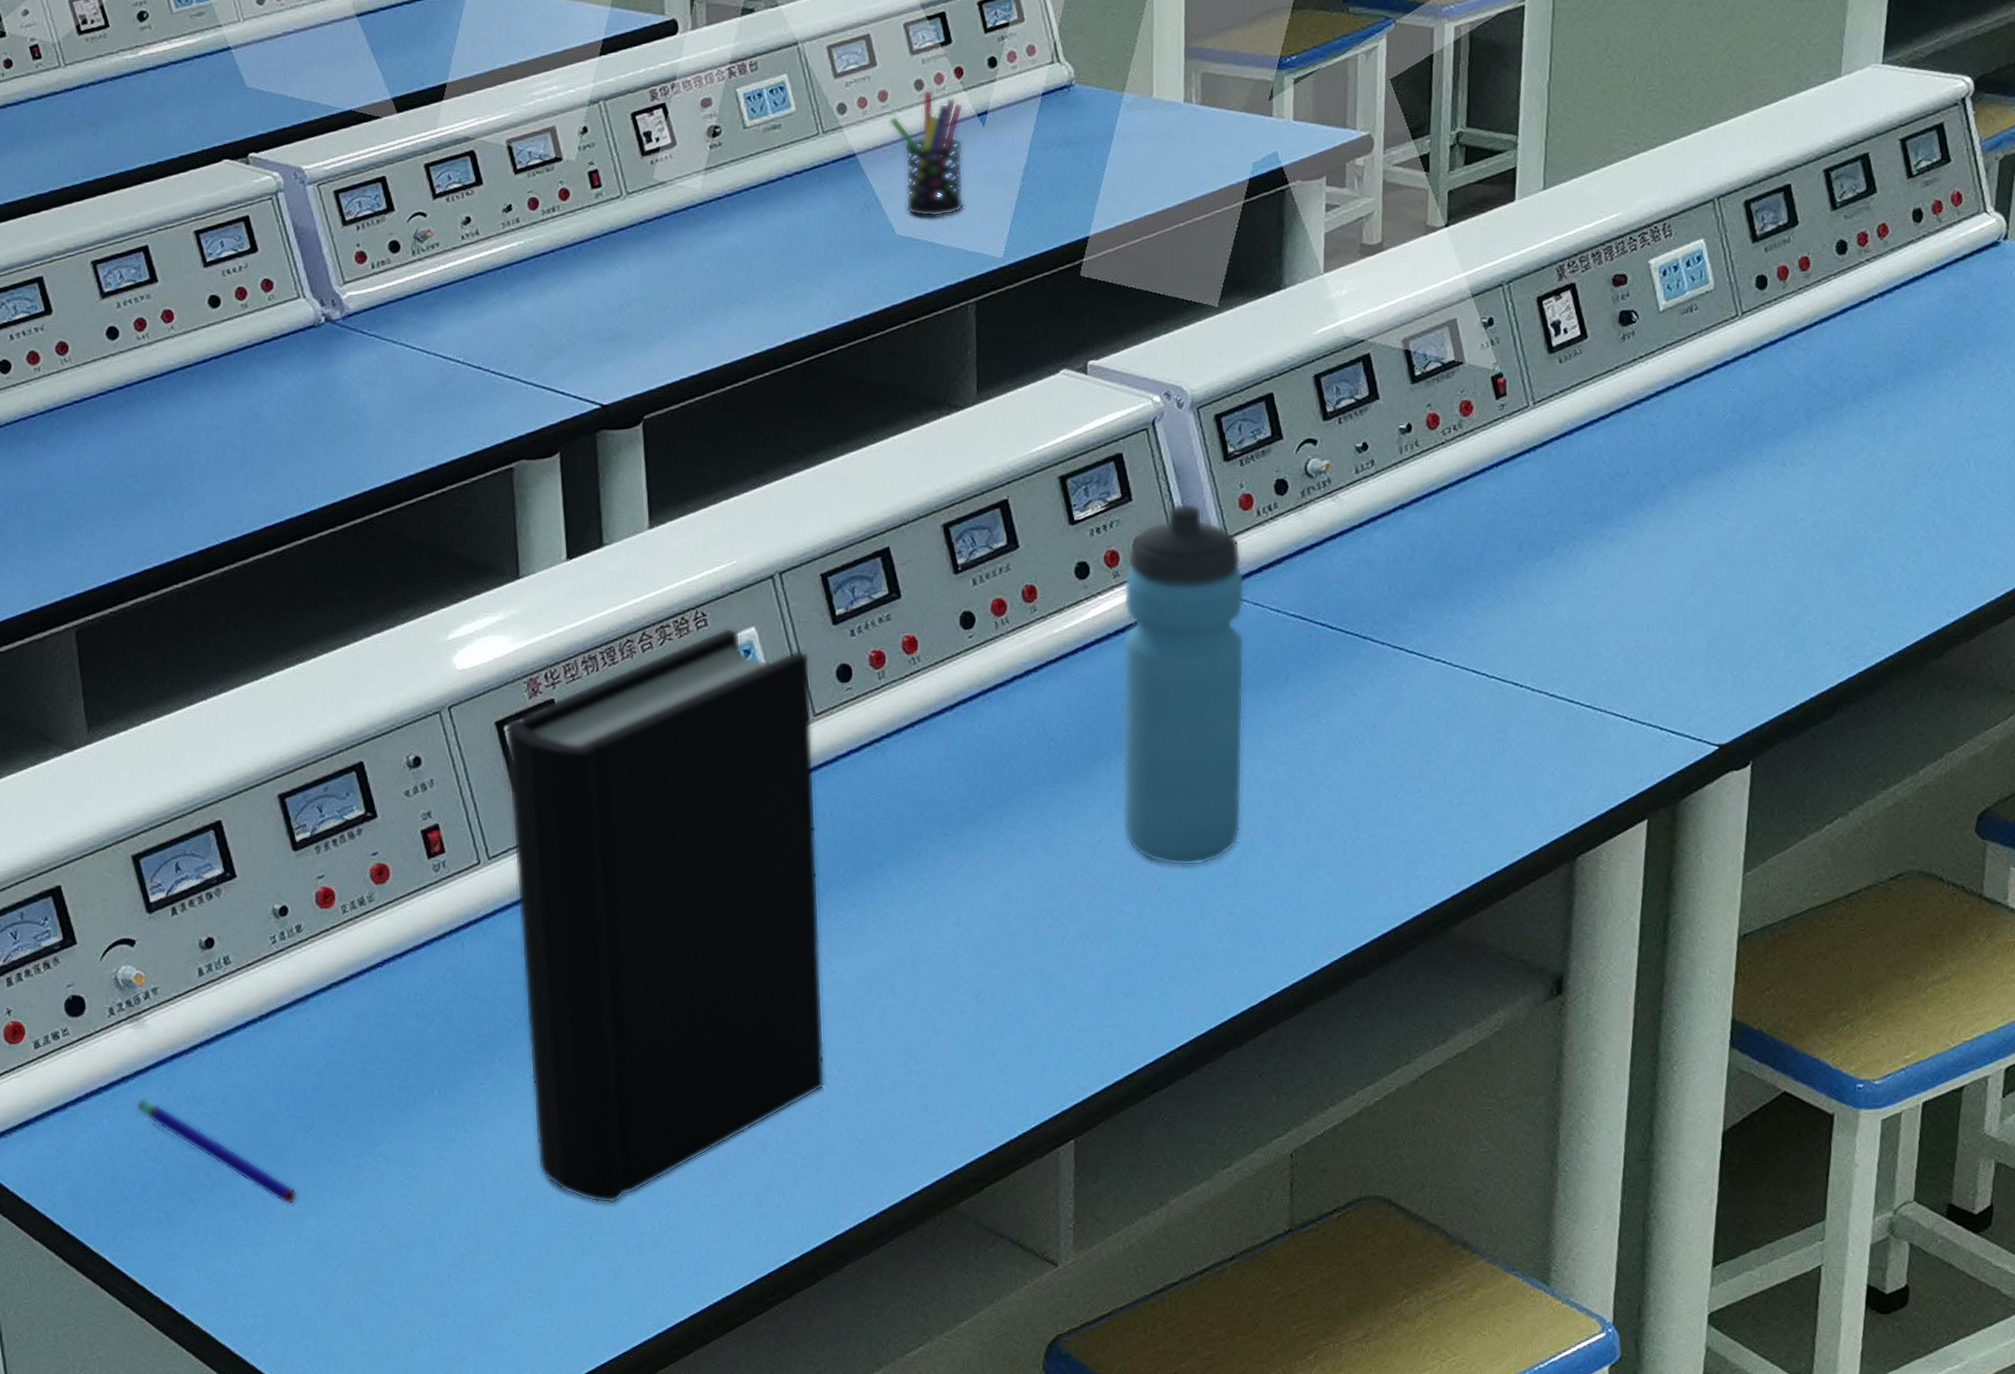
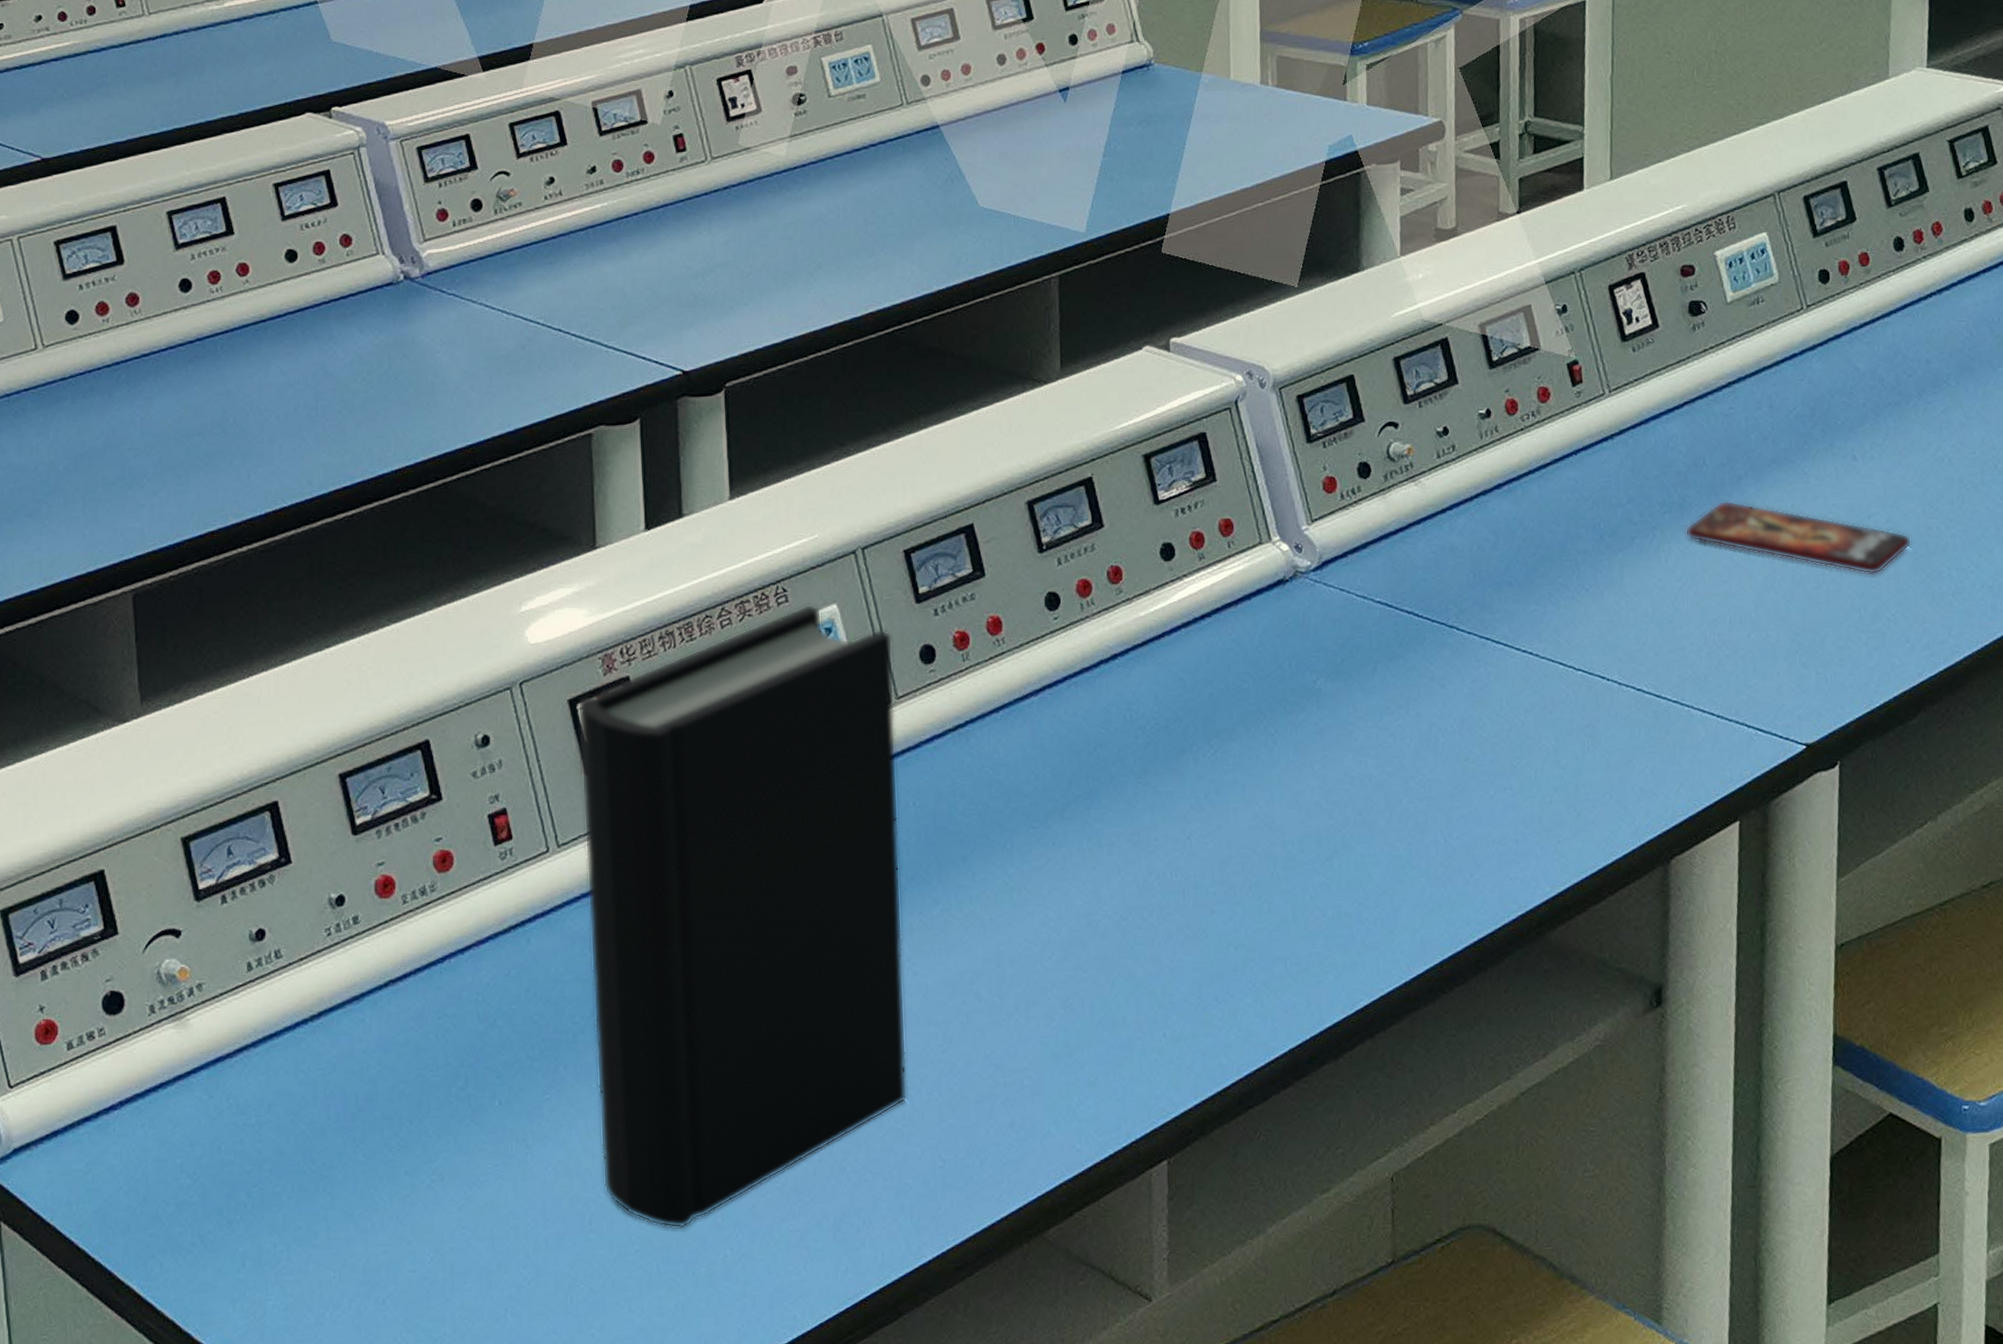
pen: present [136,1098,298,1206] -> none [174,1107,345,1229]
pen holder: present [888,89,965,218] -> none [971,64,1047,191]
water bottle: present [1122,503,1245,867] -> none [1209,484,1333,864]
smartphone: none [1605,509,1838,580] -> present [1685,500,1912,575]

